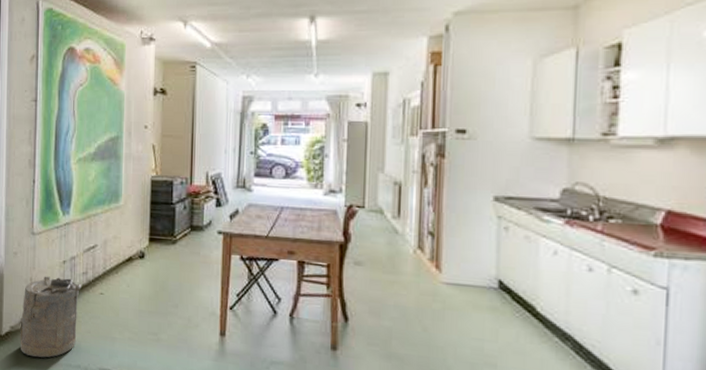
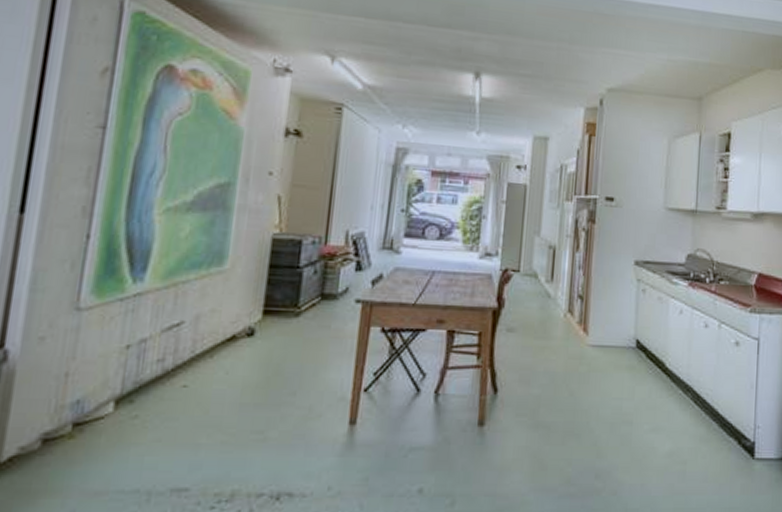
laundry hamper: present [20,276,81,358] -> none [34,368,154,489]

